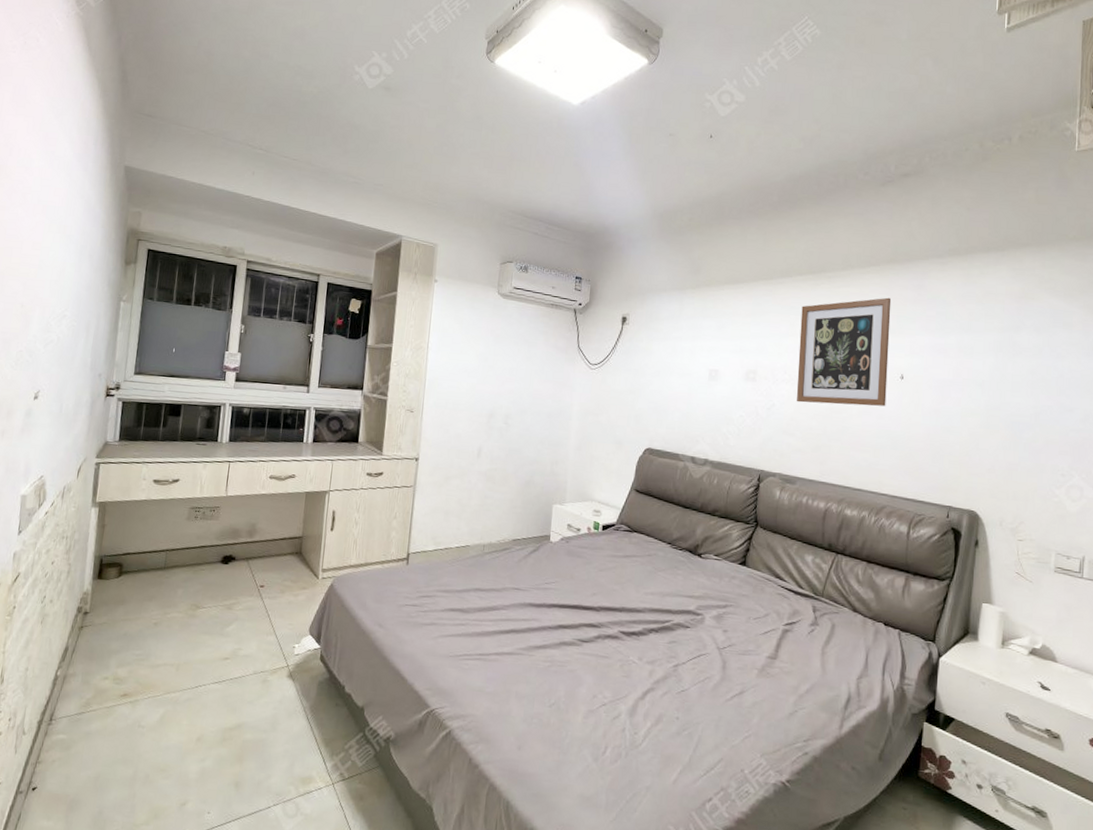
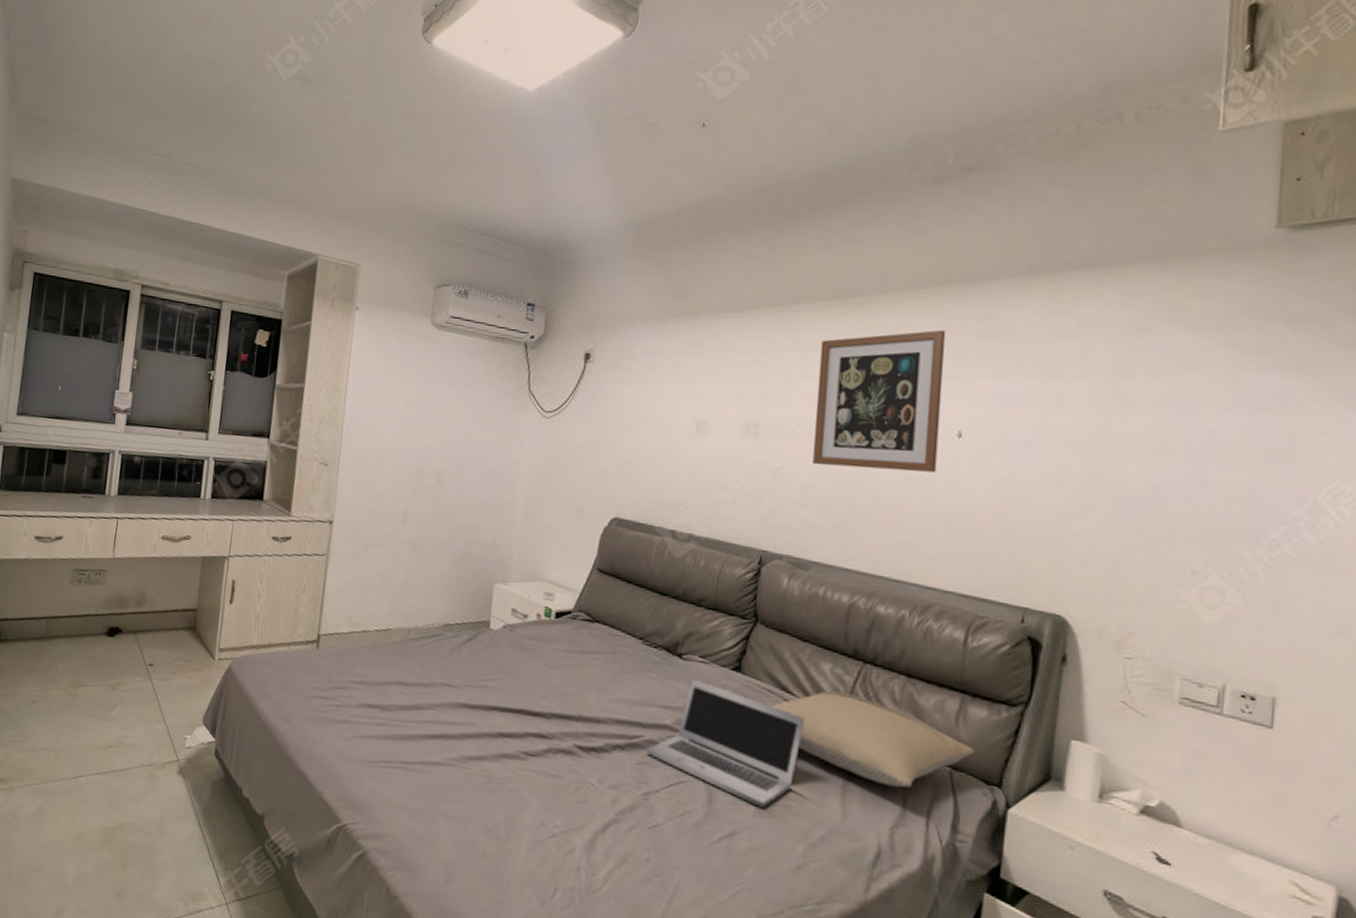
laptop: none [675,572,794,670] -> present [646,677,806,808]
pillow: none [769,576,916,648] -> present [771,690,975,788]

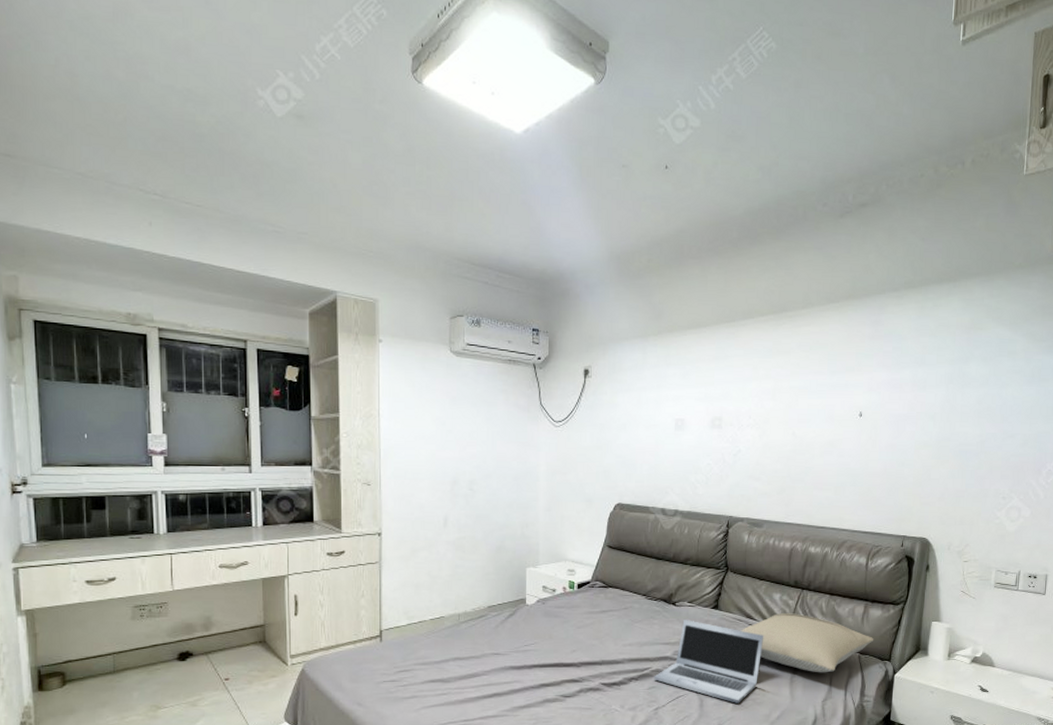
wall art: present [813,329,946,473] -> none [761,335,850,447]

